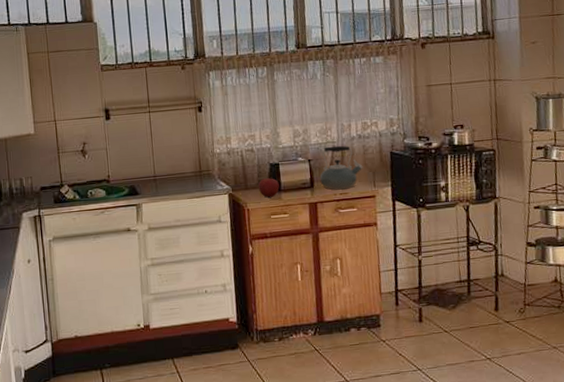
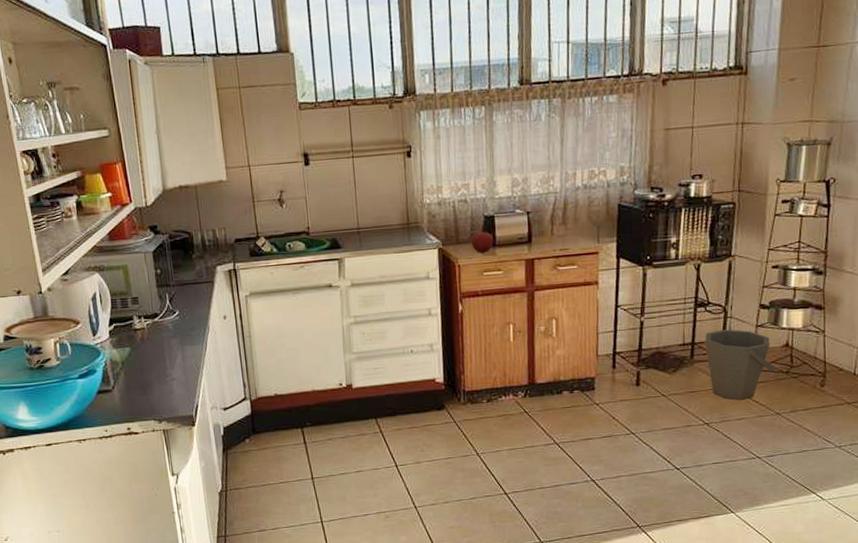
kettle: present [319,145,363,190] -> none [538,196,587,246]
bucket: none [479,266,548,335] -> present [705,329,776,400]

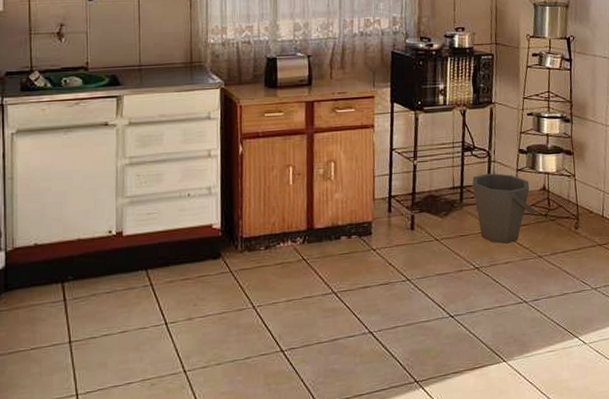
fruit: present [471,230,494,253] -> none [253,72,276,94]

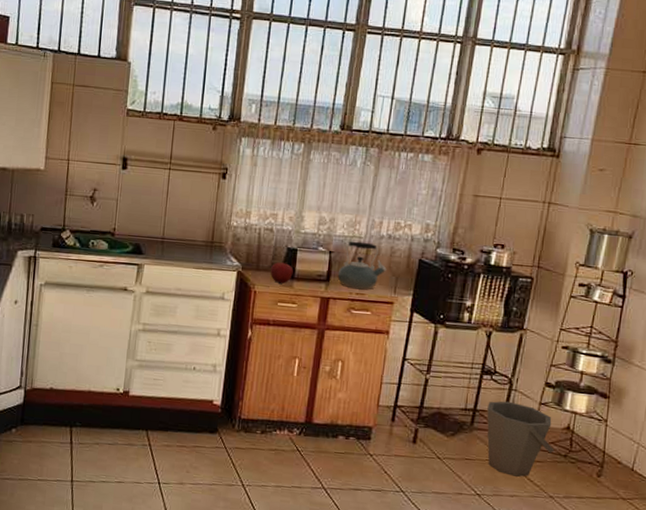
fruit: none [253,72,276,94] -> present [270,262,293,284]
kettle: none [318,42,363,89] -> present [337,241,387,290]

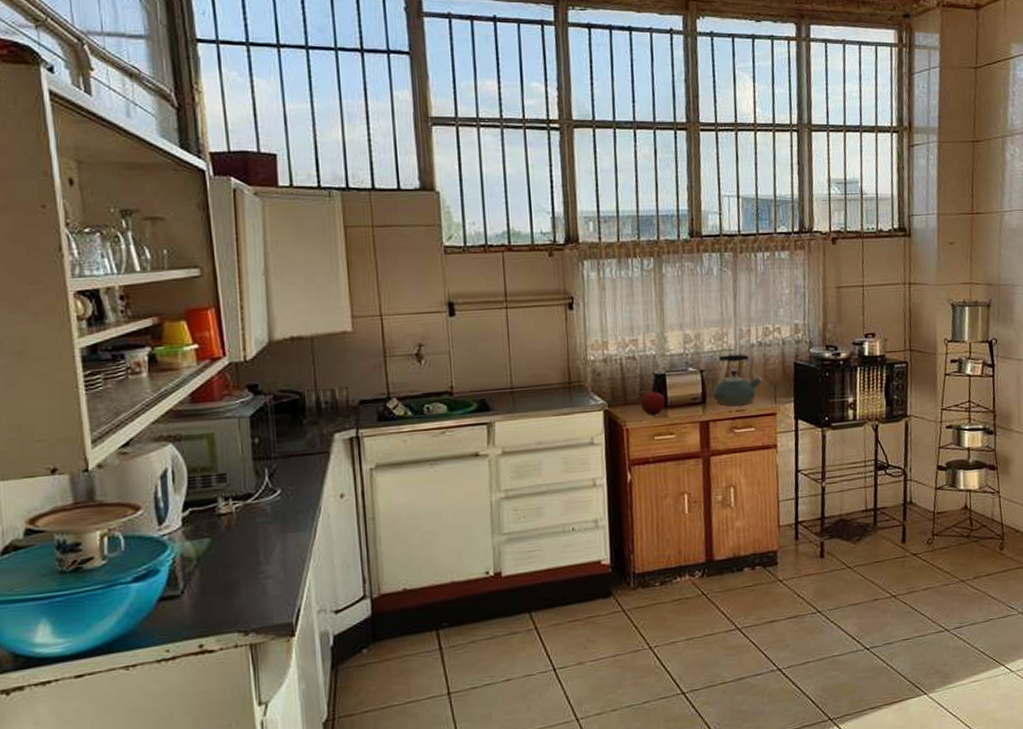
bucket: present [486,401,555,477] -> none [887,492,957,569]

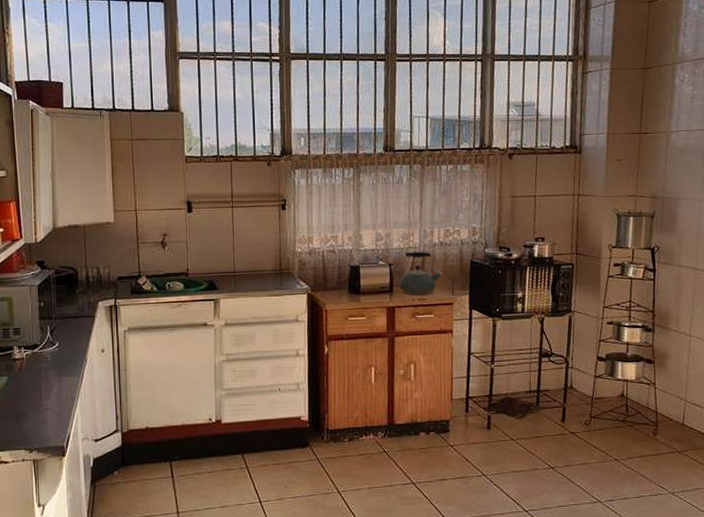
fruit: present [640,390,665,415] -> none [338,279,359,300]

